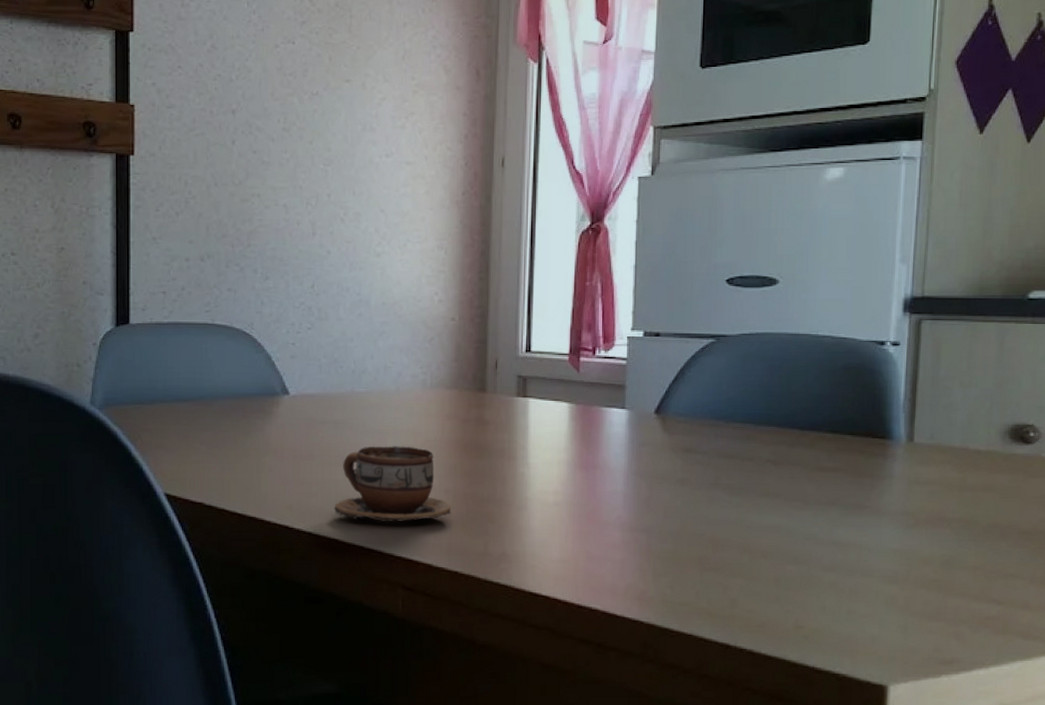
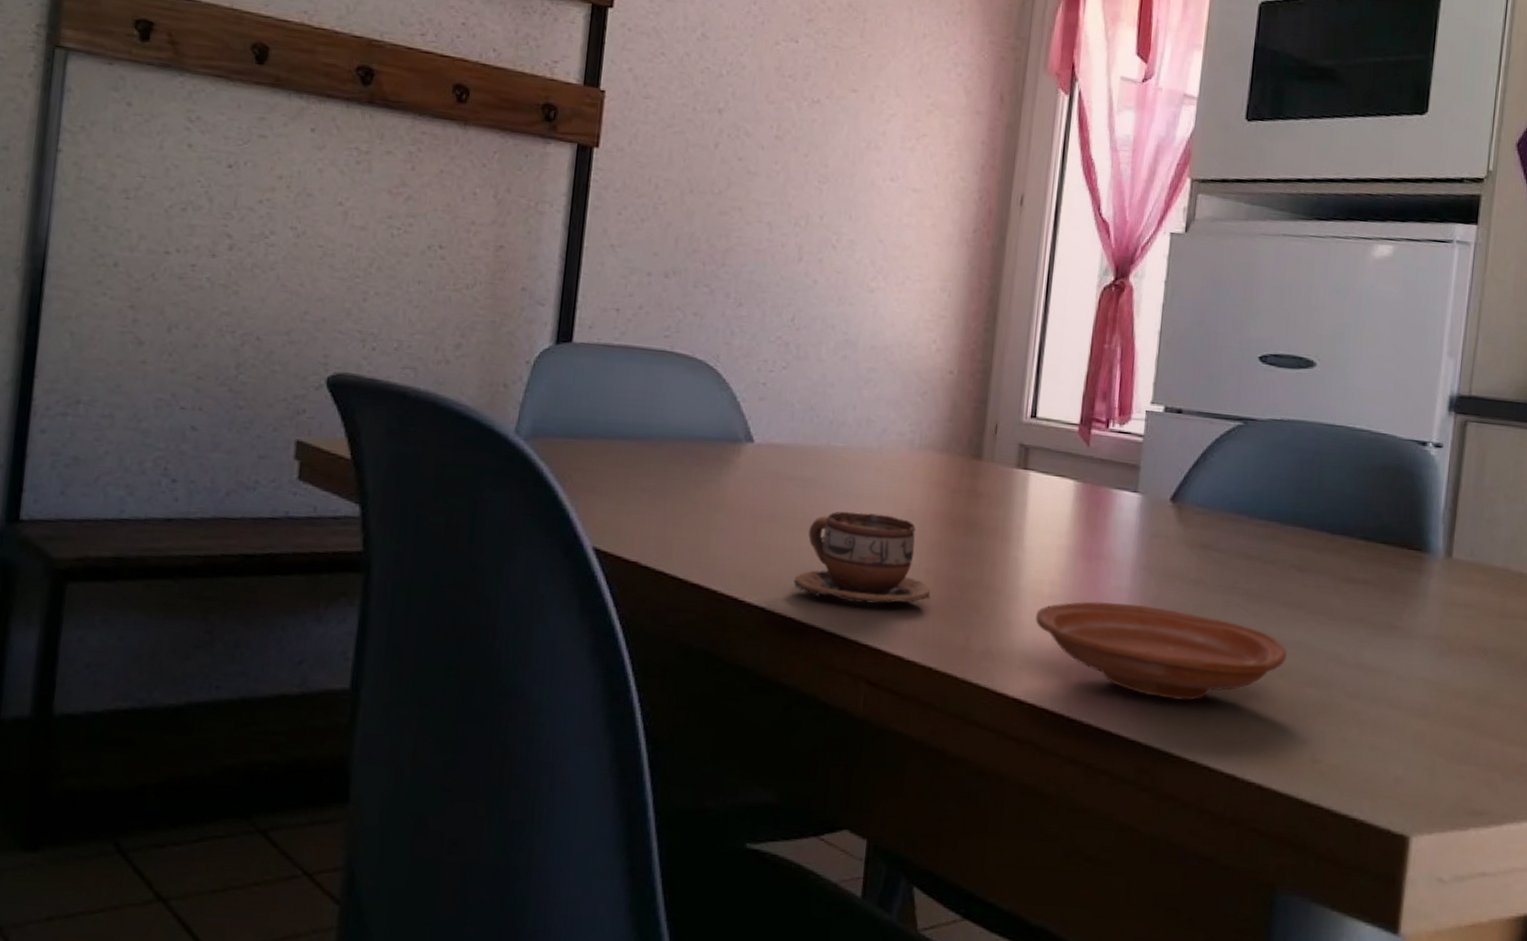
plate: none [544,504,768,583] -> present [1036,601,1288,701]

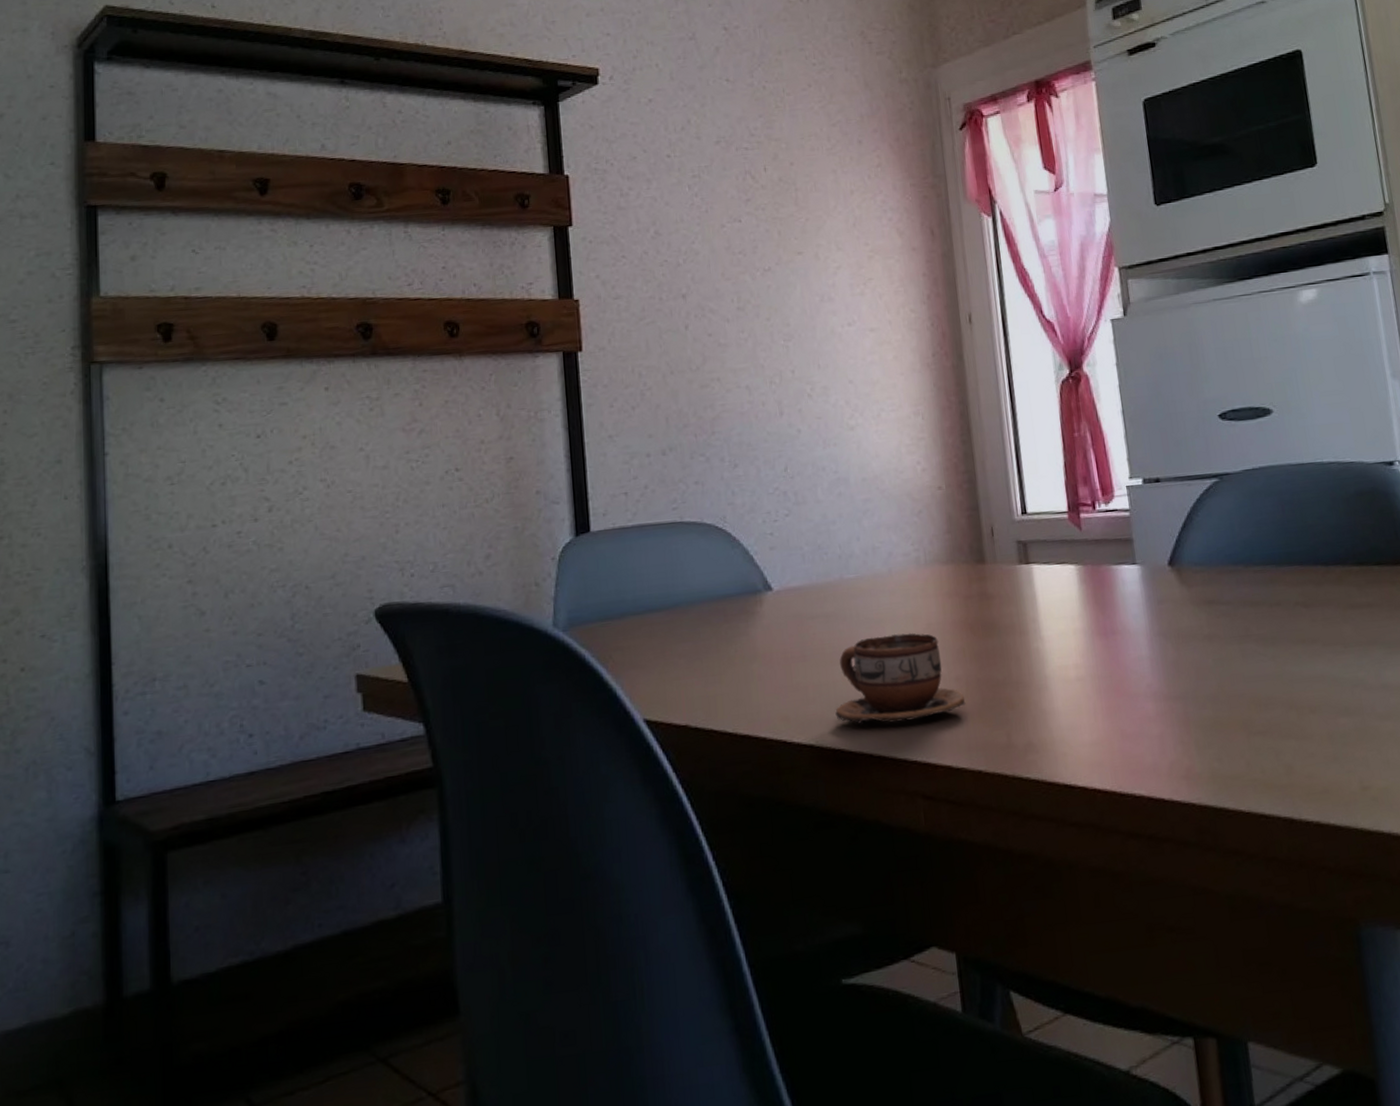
plate: present [1036,601,1288,701] -> none [1067,668,1314,757]

